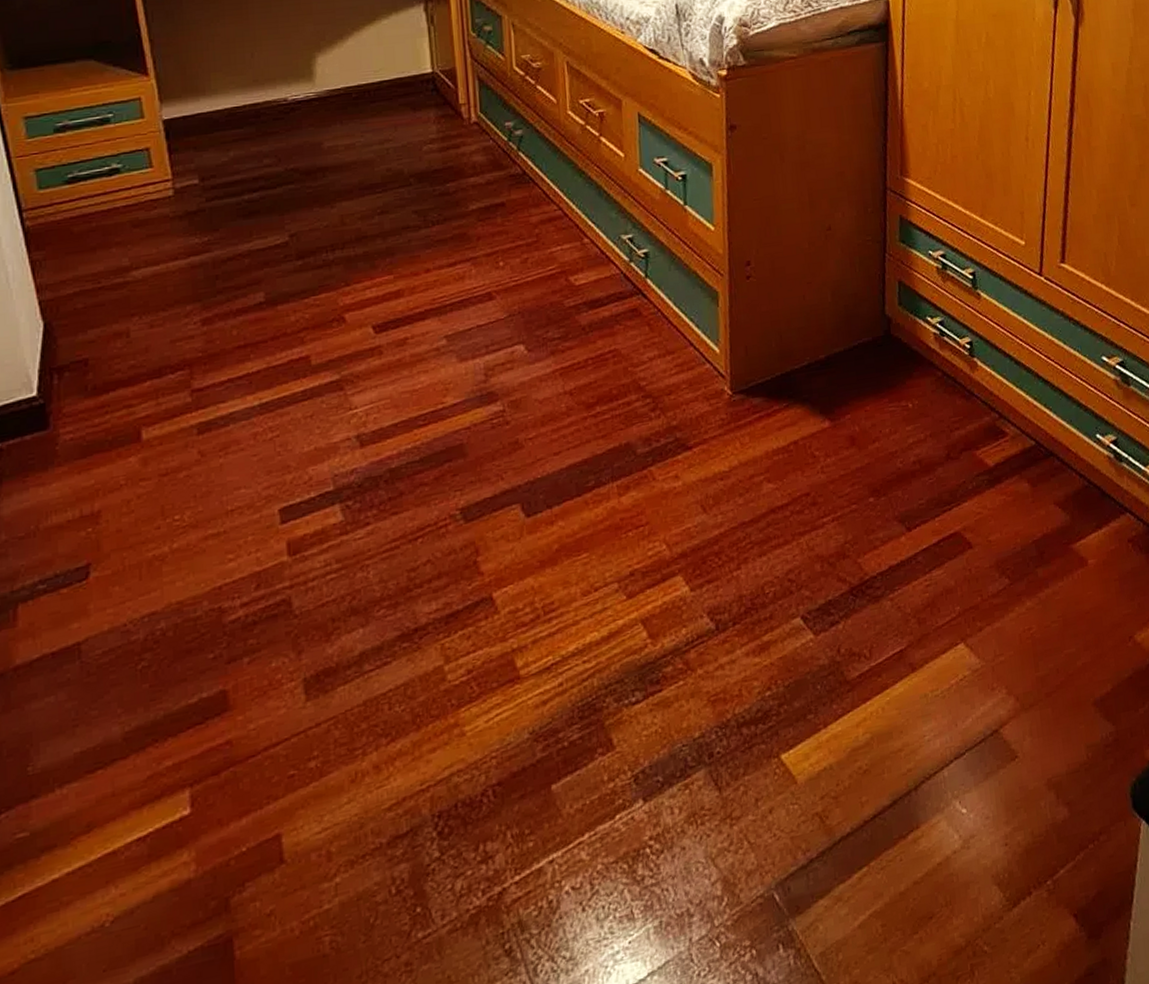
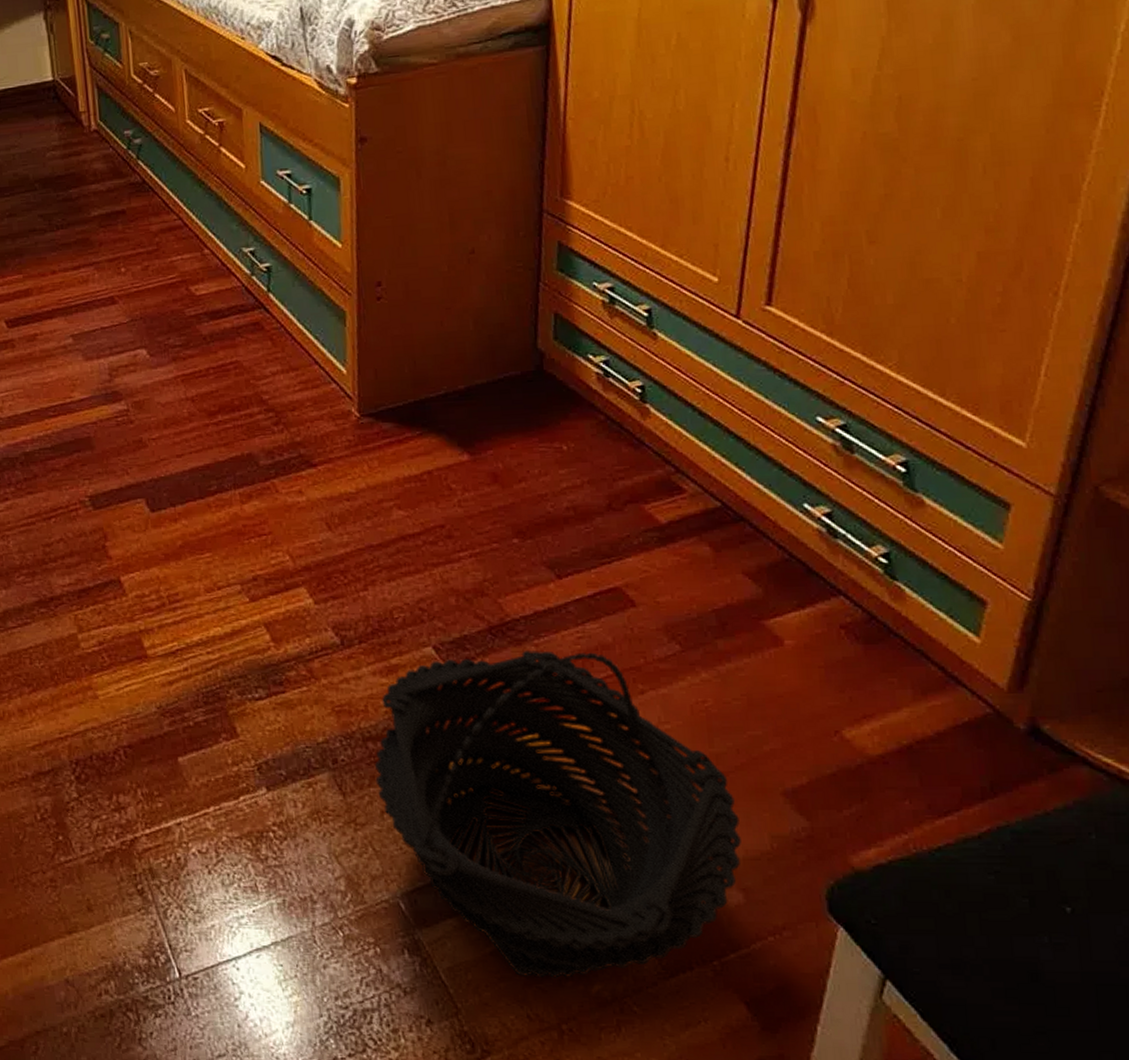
basket: none [749,598,1064,943] -> present [375,651,741,978]

